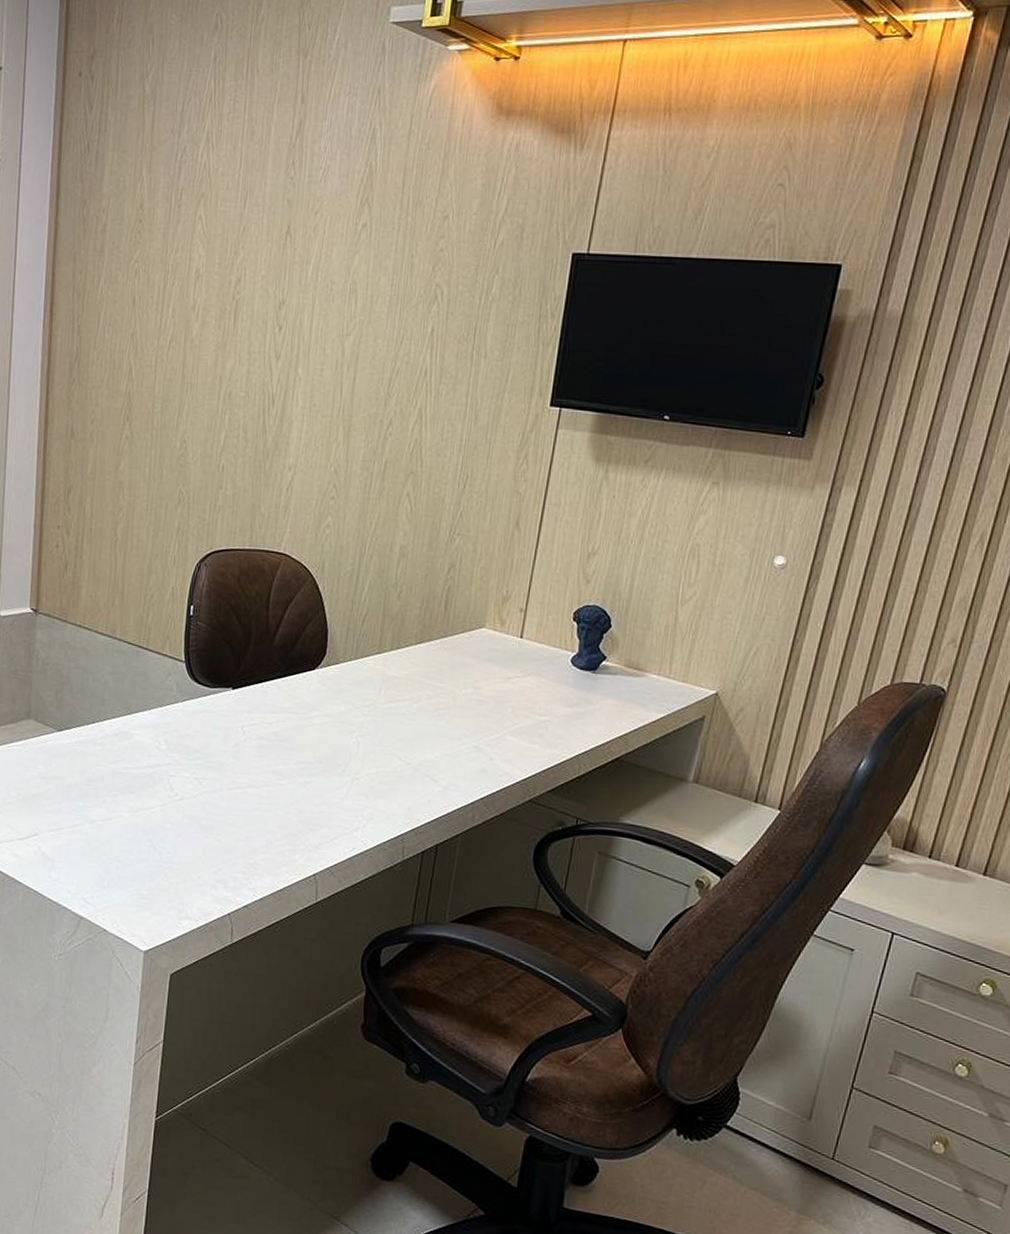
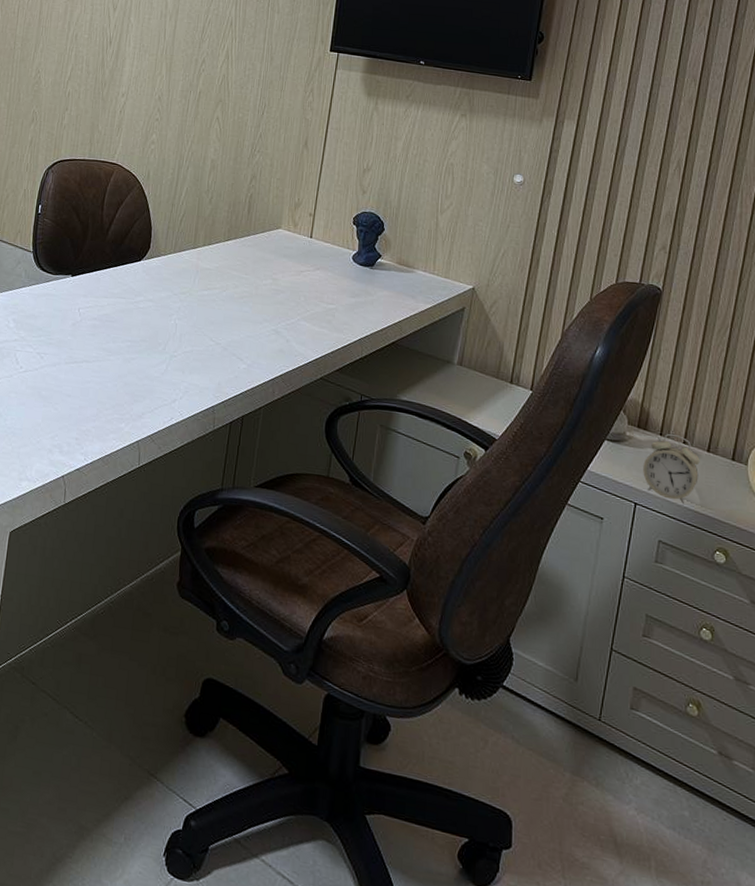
alarm clock: none [905,856,974,934] -> present [643,434,700,505]

